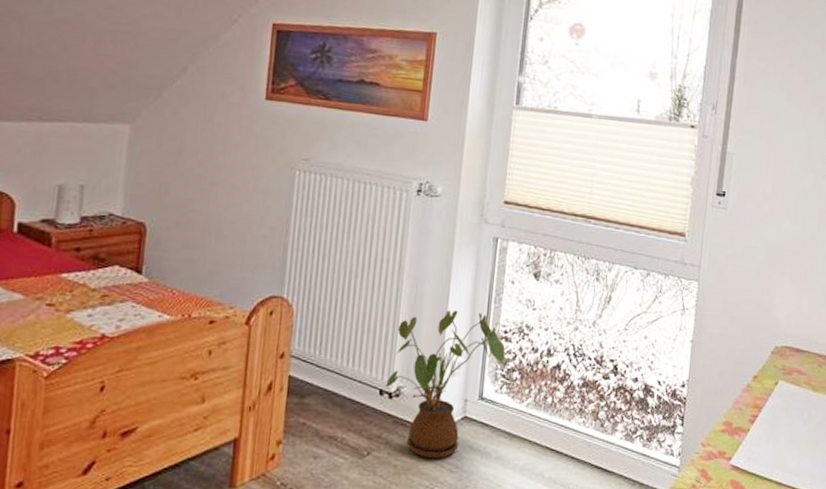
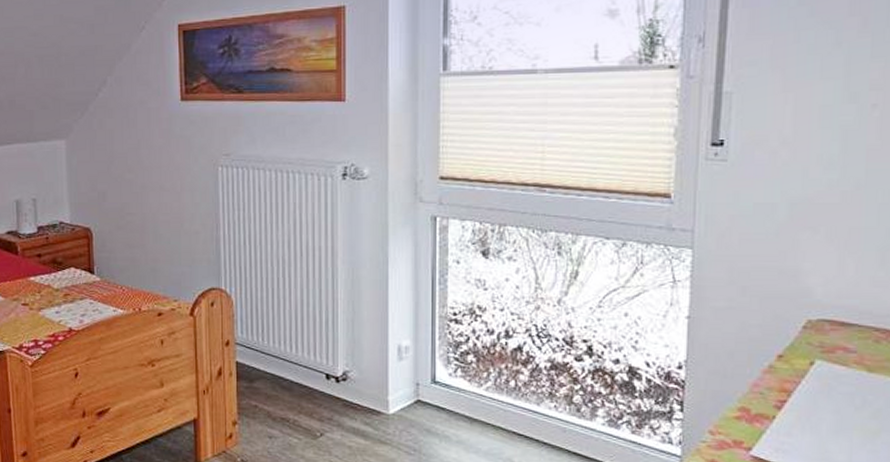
house plant: present [386,310,505,459] -> none [332,294,456,441]

